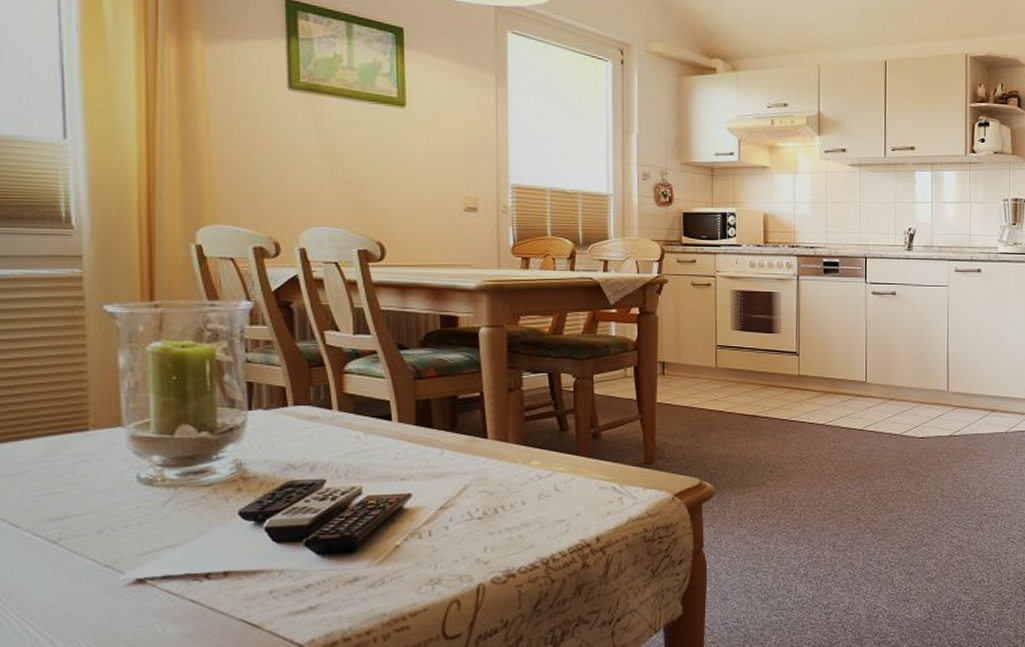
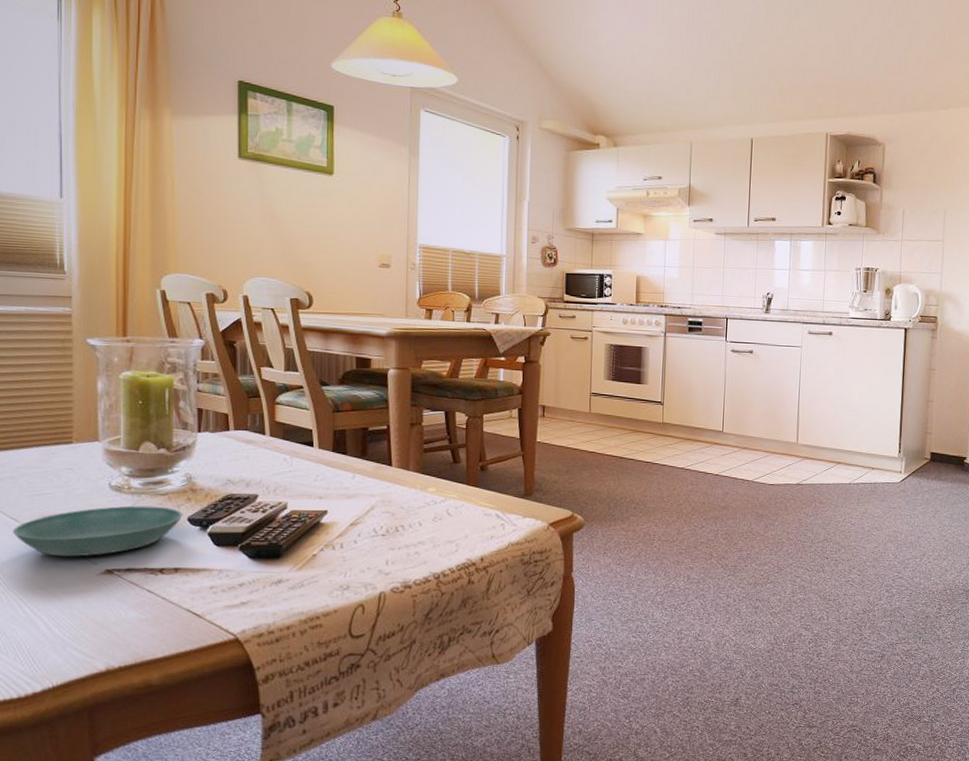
saucer: none [12,499,233,567] -> present [12,505,183,557]

